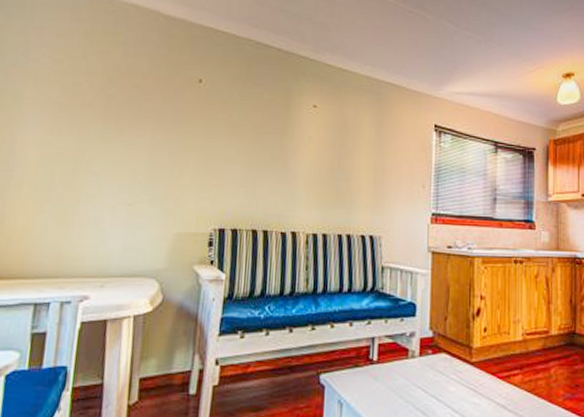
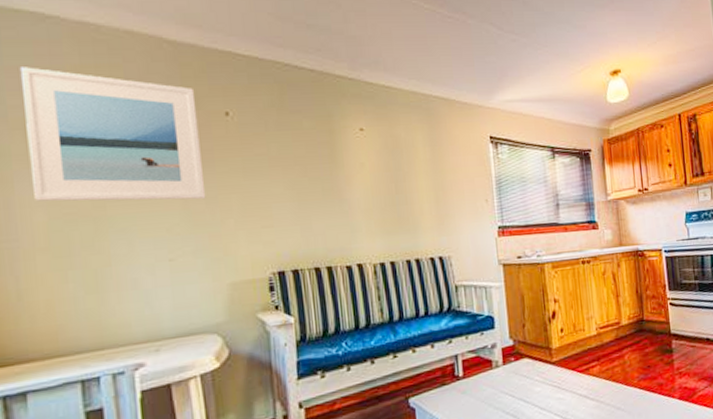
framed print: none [33,28,177,154] -> present [19,67,206,202]

